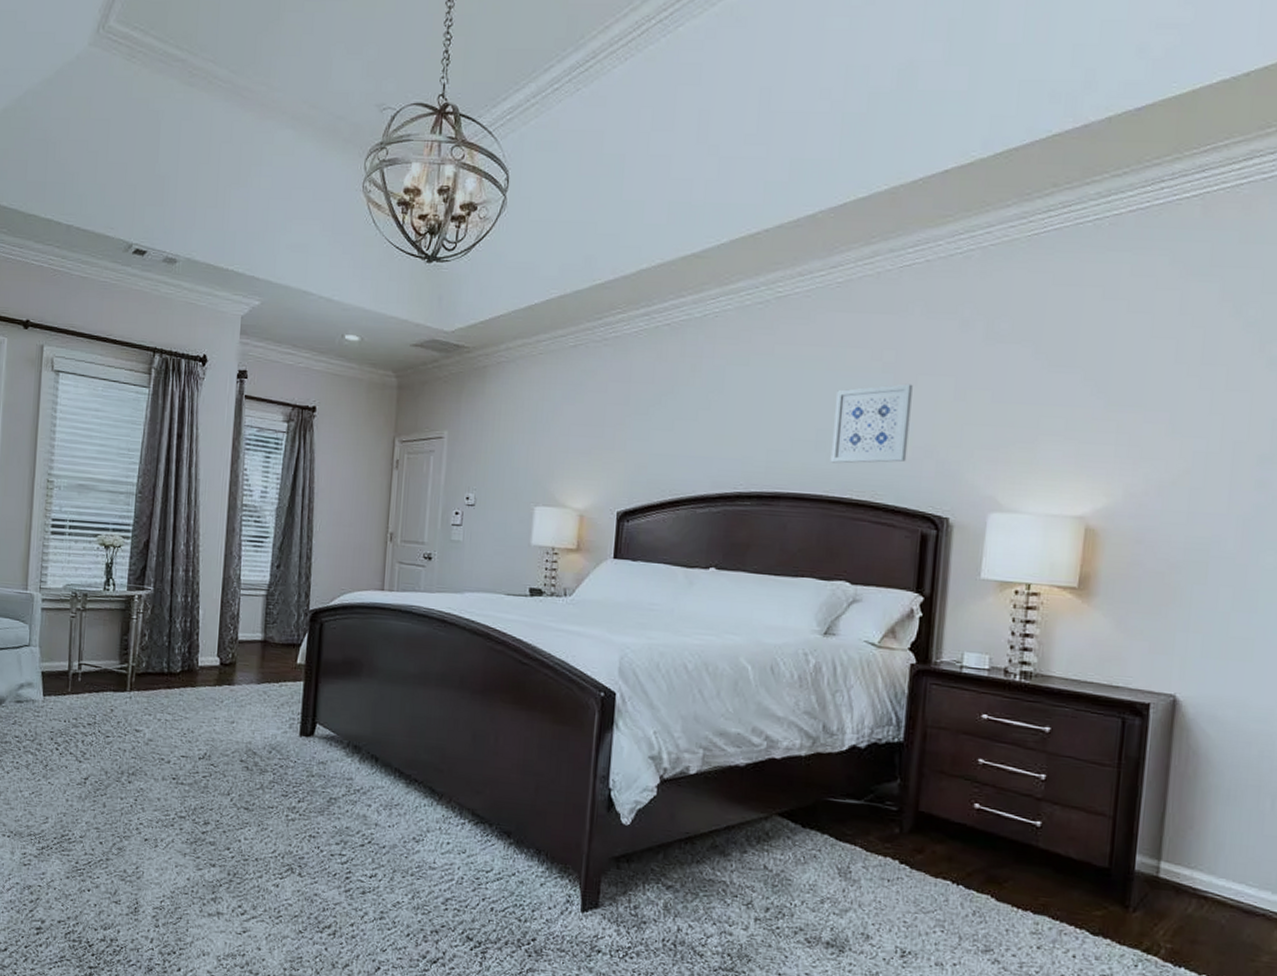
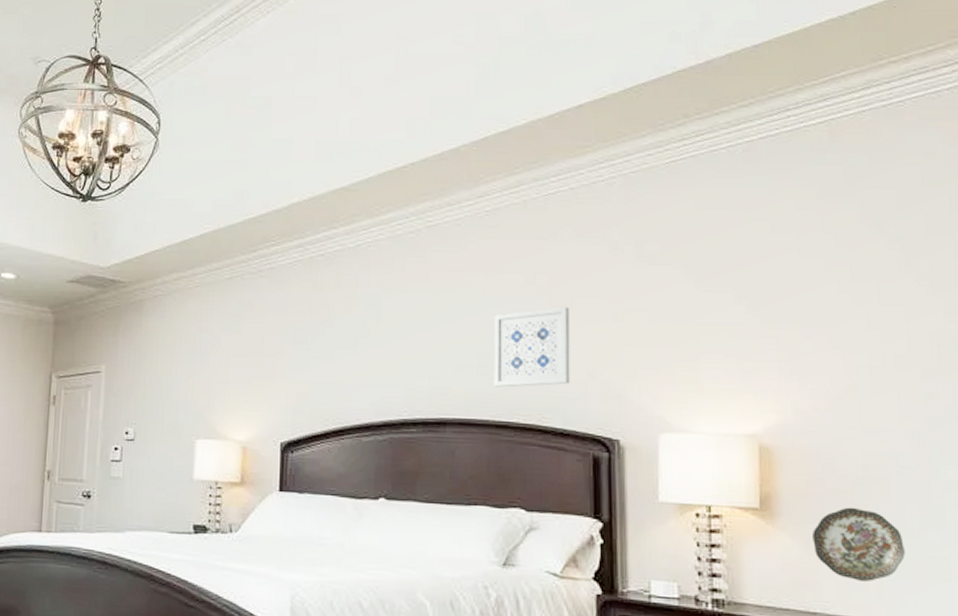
decorative plate: none [1125,588,1213,659] -> present [812,507,905,582]

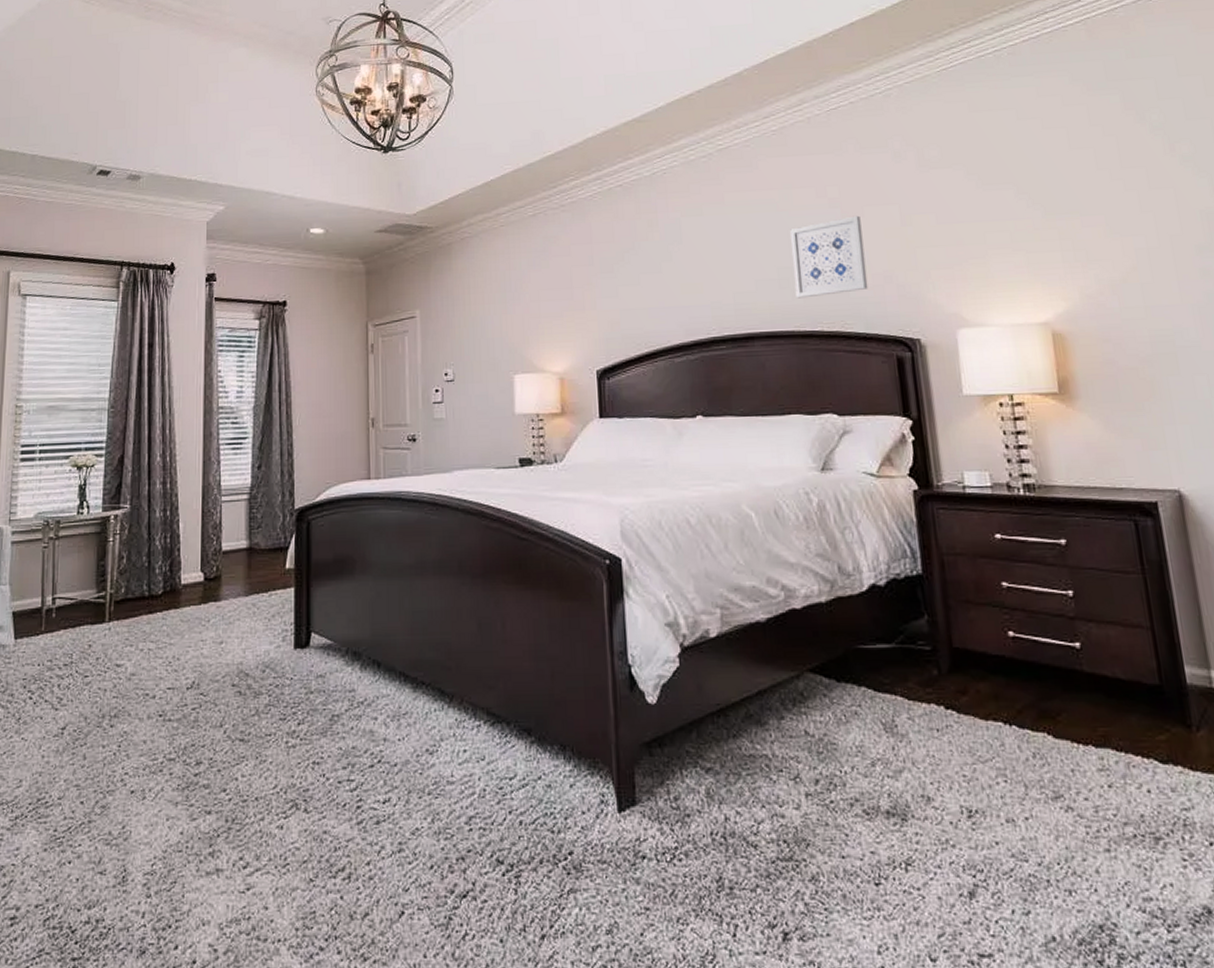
decorative plate: present [812,507,905,582] -> none [1110,383,1199,454]

